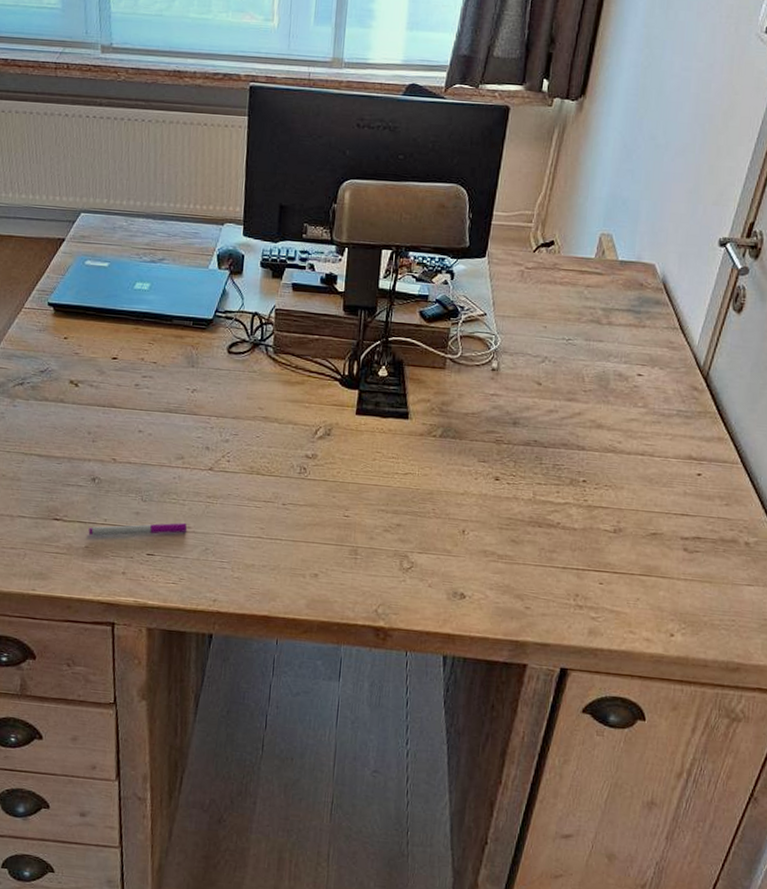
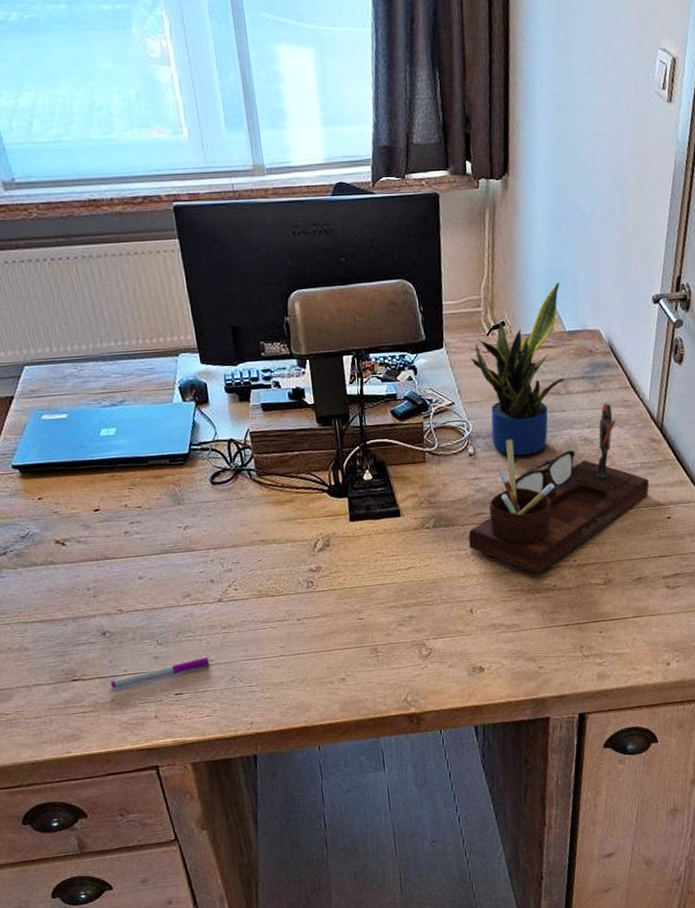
desk organizer: none [473,339,683,506] -> present [468,402,649,574]
potted plant: none [511,210,621,380] -> present [470,282,565,456]

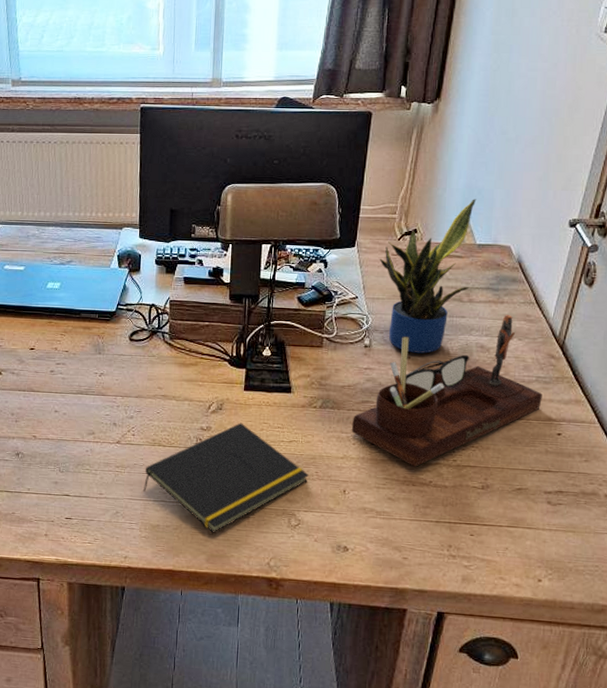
pen: present [110,656,210,689] -> none [14,489,100,504]
notepad: none [256,556,433,680] -> present [142,422,309,533]

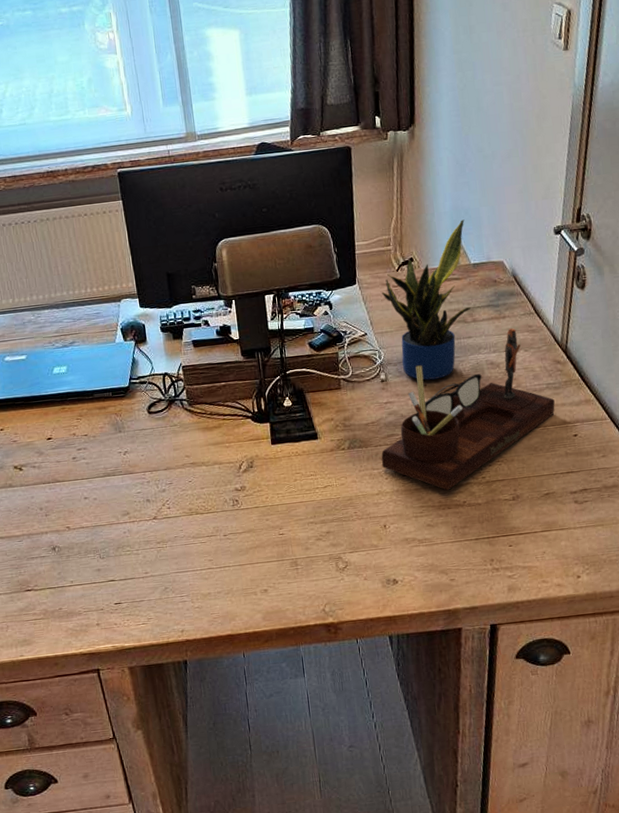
notepad: present [142,422,309,533] -> none [186,477,348,591]

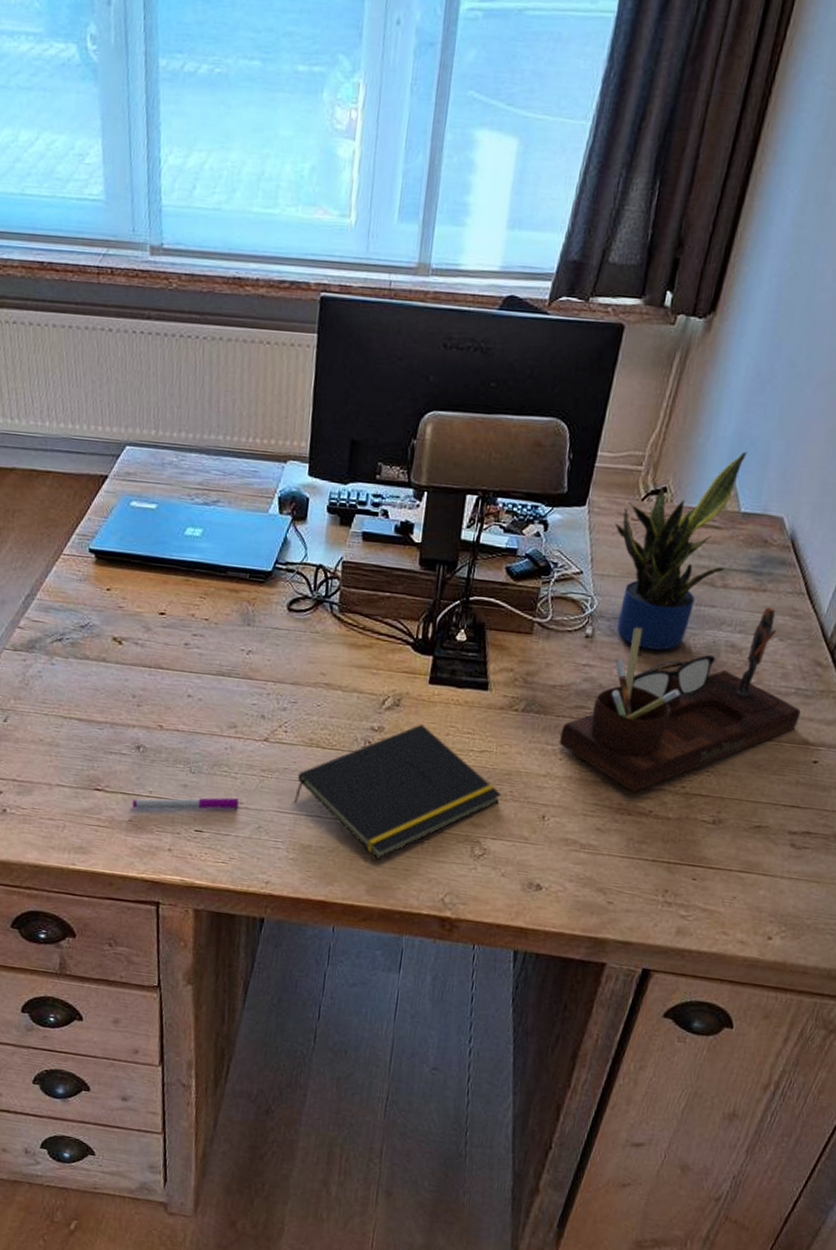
pen: none [58,569,146,599] -> present [132,797,240,809]
notepad: none [186,477,348,591] -> present [293,724,501,859]

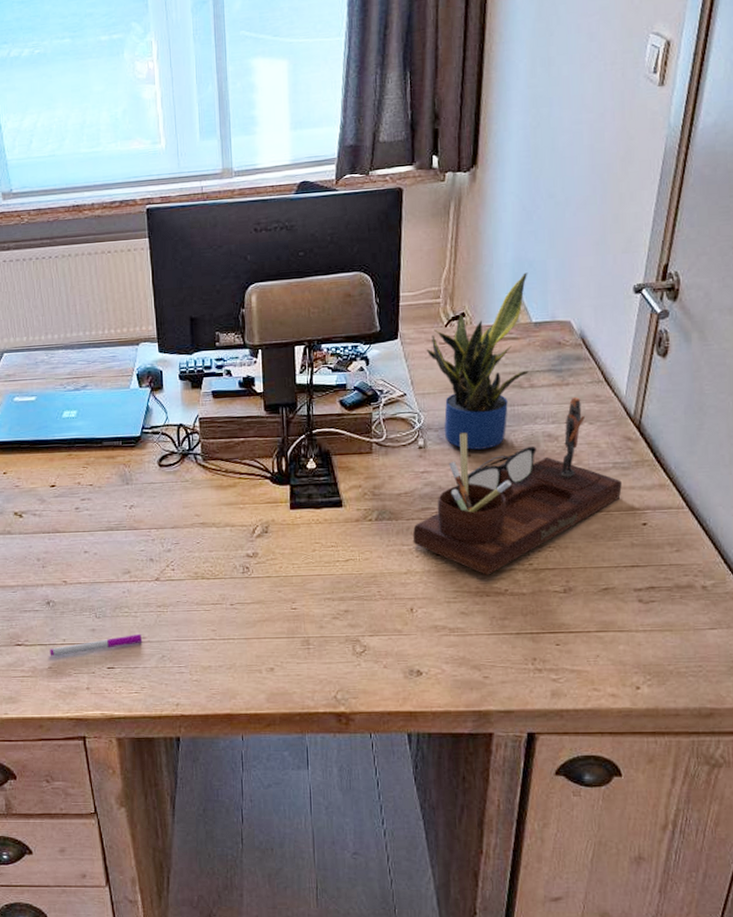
notepad: present [293,724,501,859] -> none [189,545,370,669]

